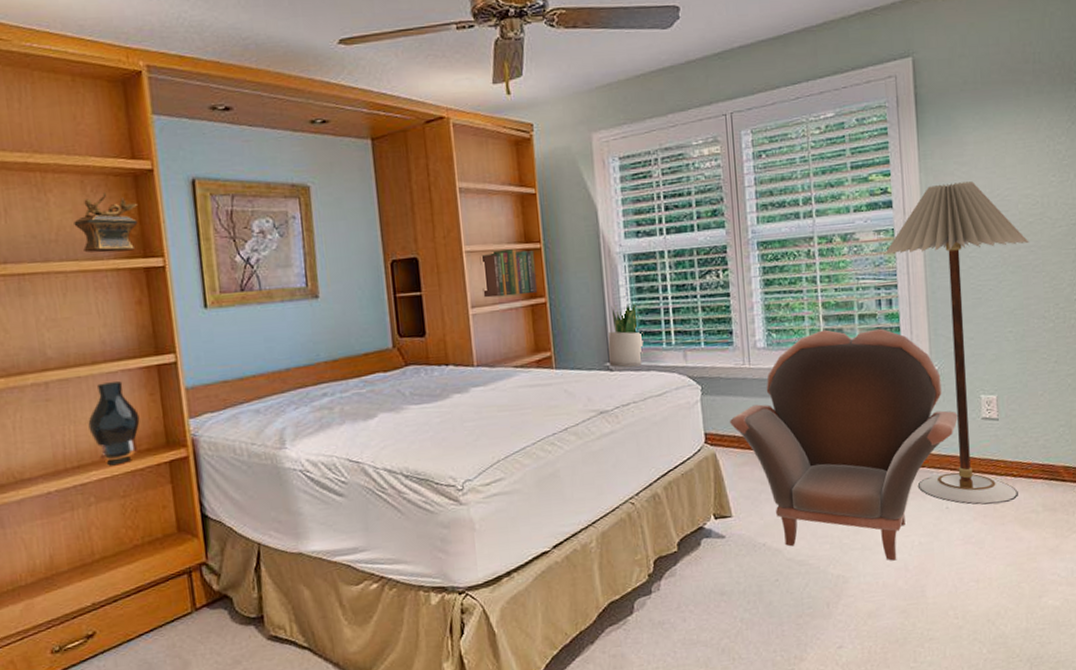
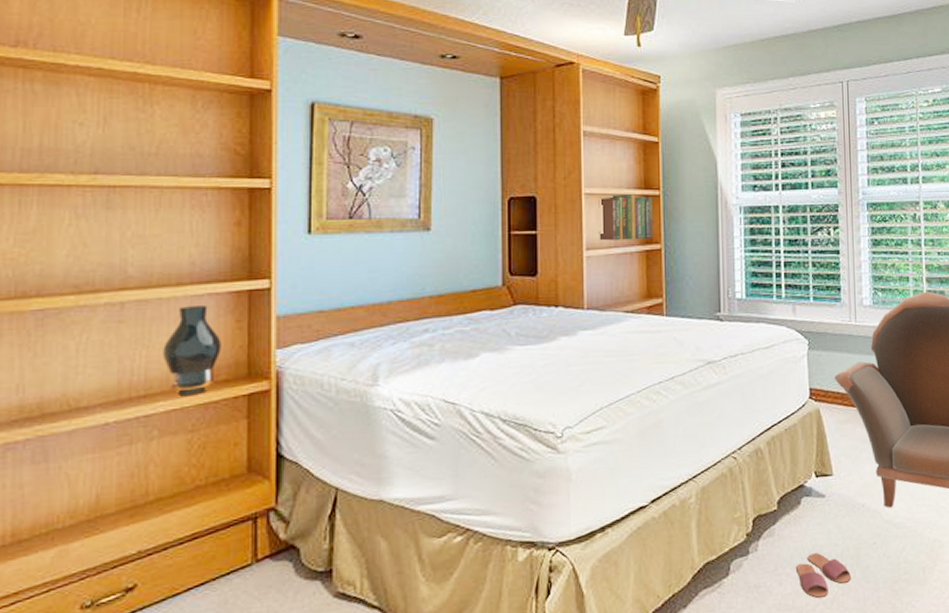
decorative box: present [74,193,139,253] -> none [178,109,251,170]
planter: present [608,300,644,368] -> none [719,252,755,319]
slippers: none [699,591,754,634] -> present [796,553,851,599]

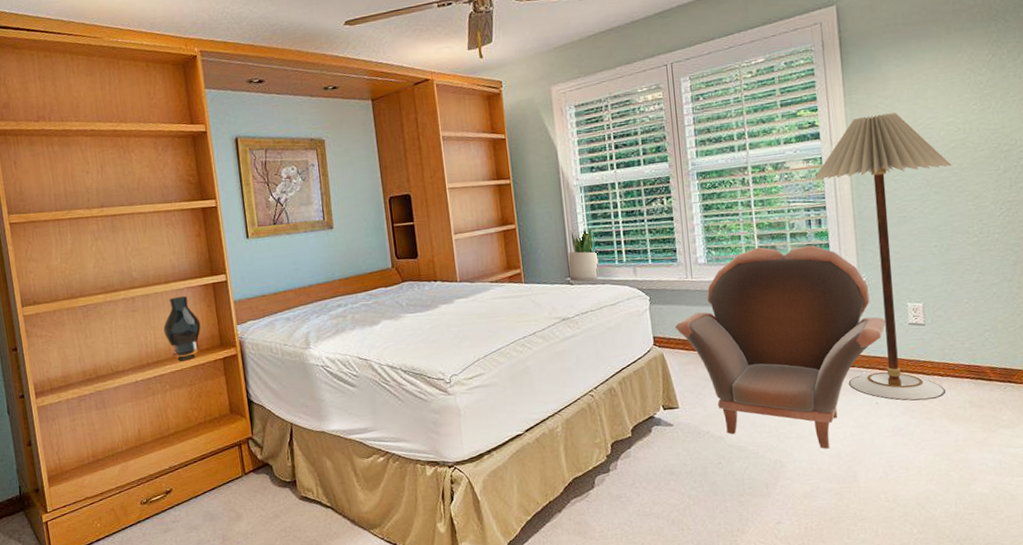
books: present [598,194,654,241] -> none [460,185,509,226]
planter: none [719,252,755,319] -> present [568,225,599,282]
slippers: present [796,553,851,599] -> none [651,471,700,507]

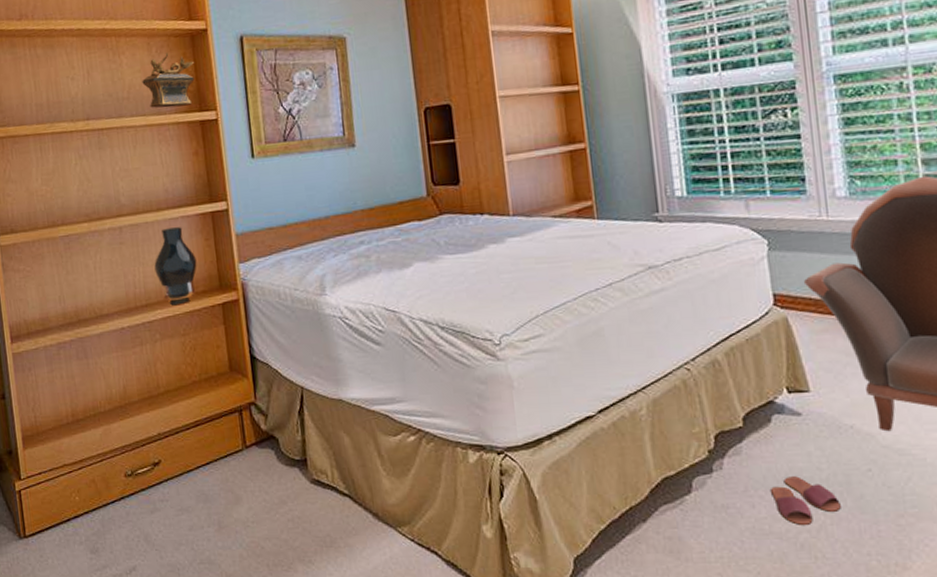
decorative box: none [150,151,197,198] -> present [142,53,195,108]
planter: present [568,225,599,282] -> none [656,144,698,219]
slippers: none [651,471,700,507] -> present [771,476,841,526]

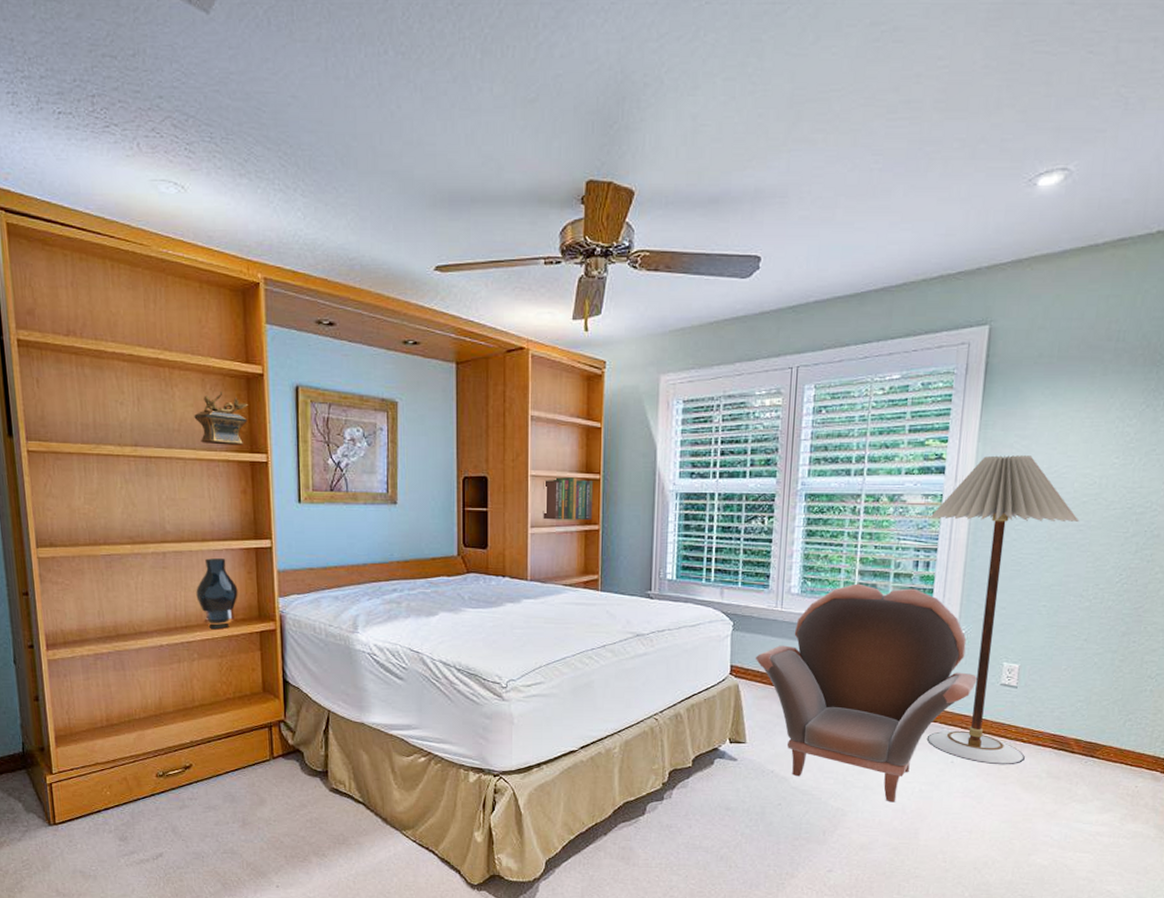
books: none [514,92,577,144] -> present [543,477,594,521]
slippers: present [771,476,841,526] -> none [705,806,755,843]

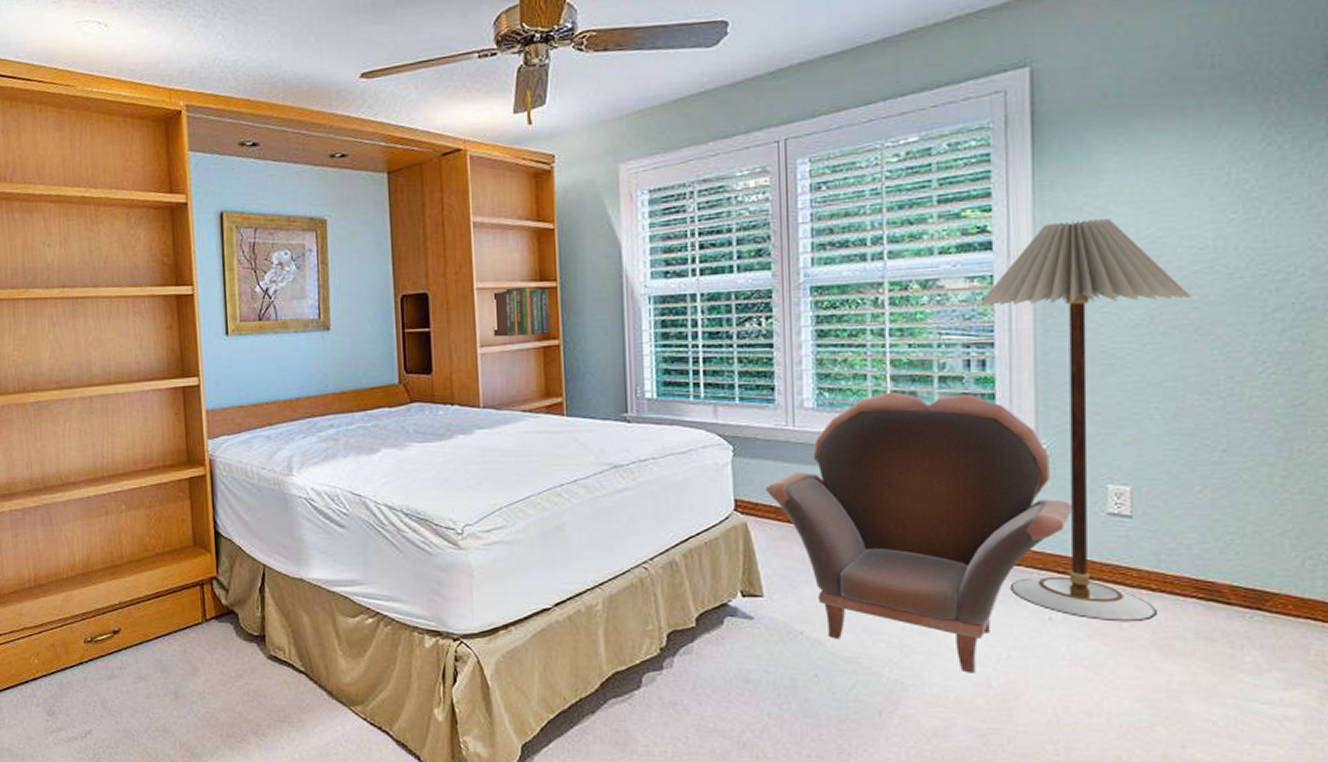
decorative box: present [194,391,249,445] -> none [119,224,174,280]
vase: present [196,558,238,630] -> none [123,400,166,478]

